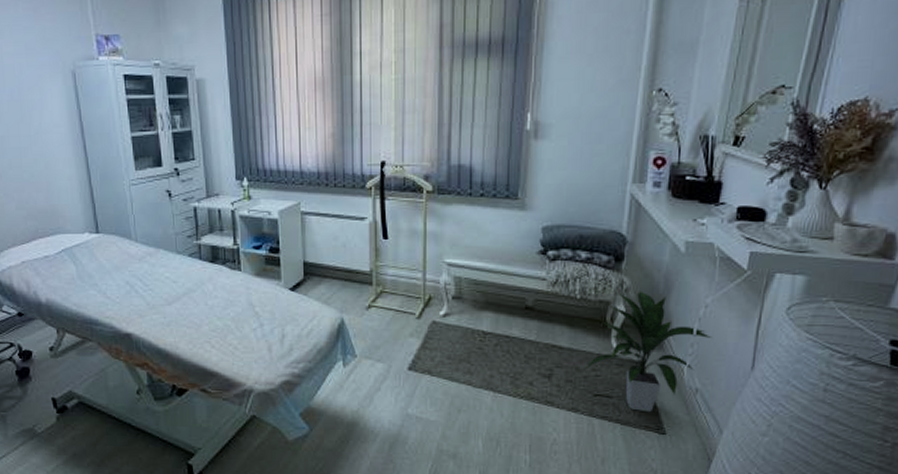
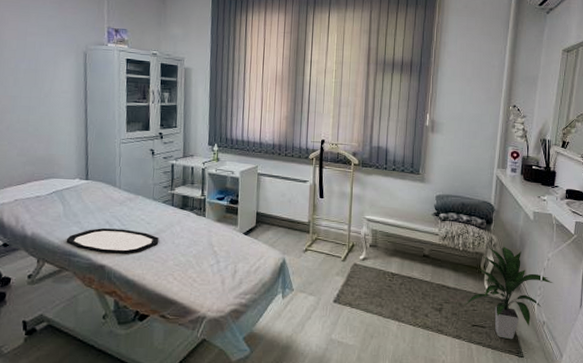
tray: none [84,290,189,320] -> present [66,228,159,254]

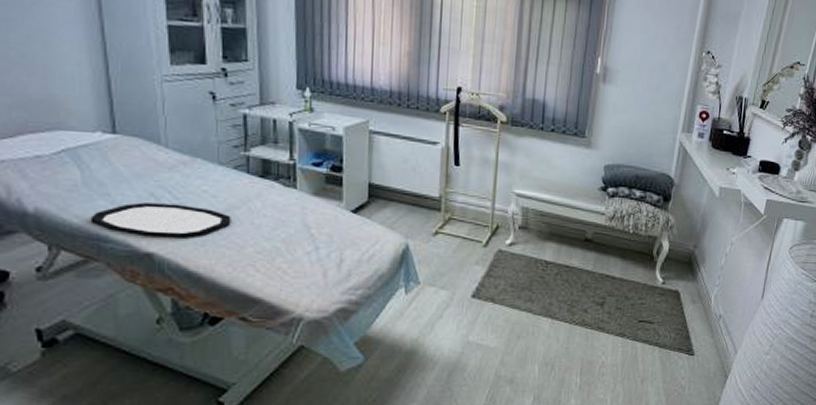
indoor plant: present [466,246,553,340] -> none [633,228,735,336]

